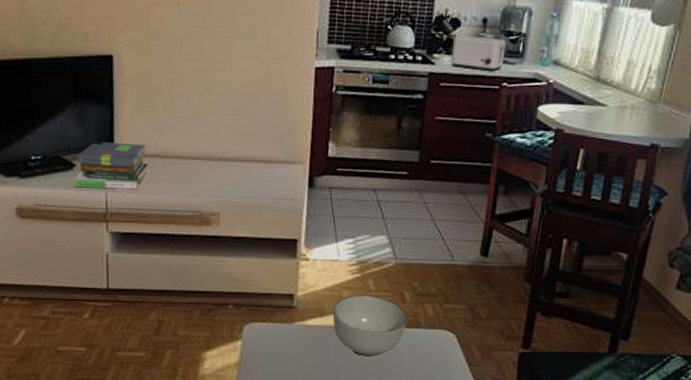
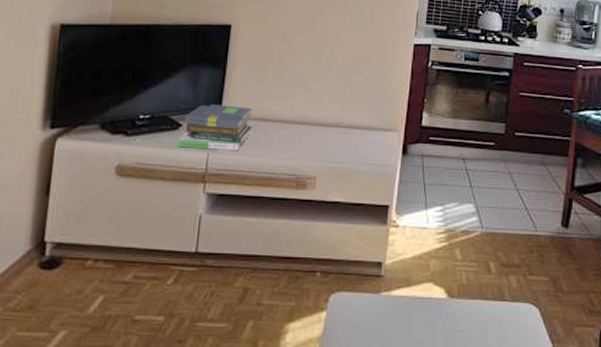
bowl: present [332,294,408,356] -> none [419,264,492,331]
toaster: present [451,36,506,72] -> none [533,23,580,55]

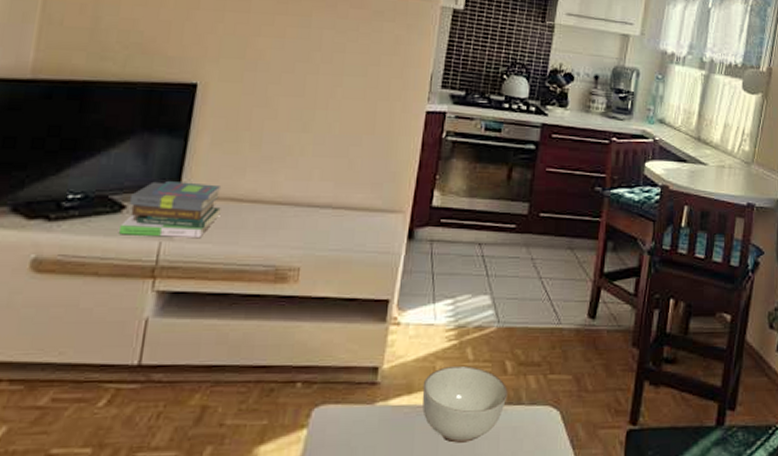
bowl: none [419,264,492,331] -> present [422,365,508,443]

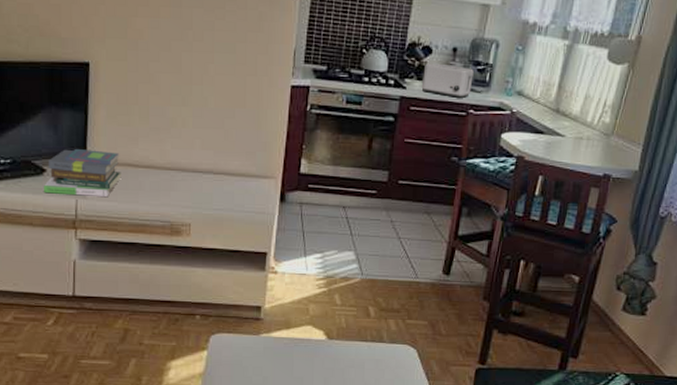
bowl: present [422,365,508,443] -> none [298,308,371,369]
toaster: none [563,90,616,127] -> present [421,63,474,99]

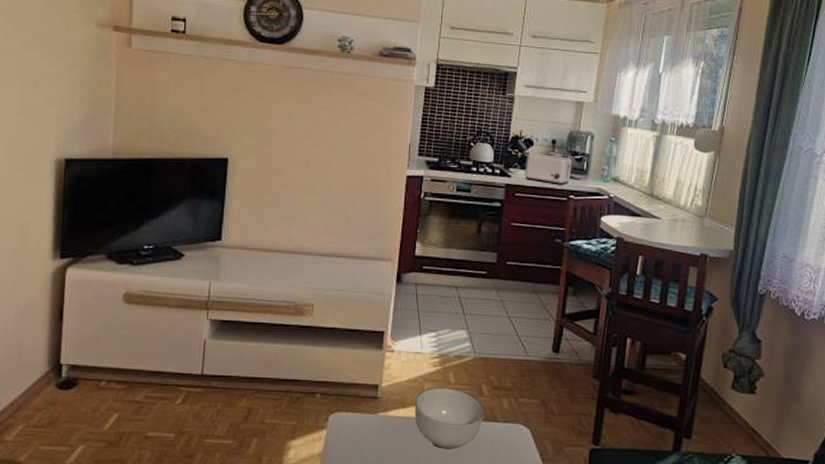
books: present [44,148,121,198] -> none [181,234,252,280]
bowl: none [298,308,371,369] -> present [414,387,485,449]

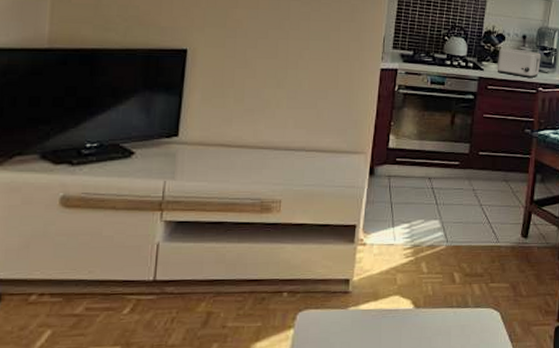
bowl: present [414,387,485,449] -> none [386,277,457,339]

